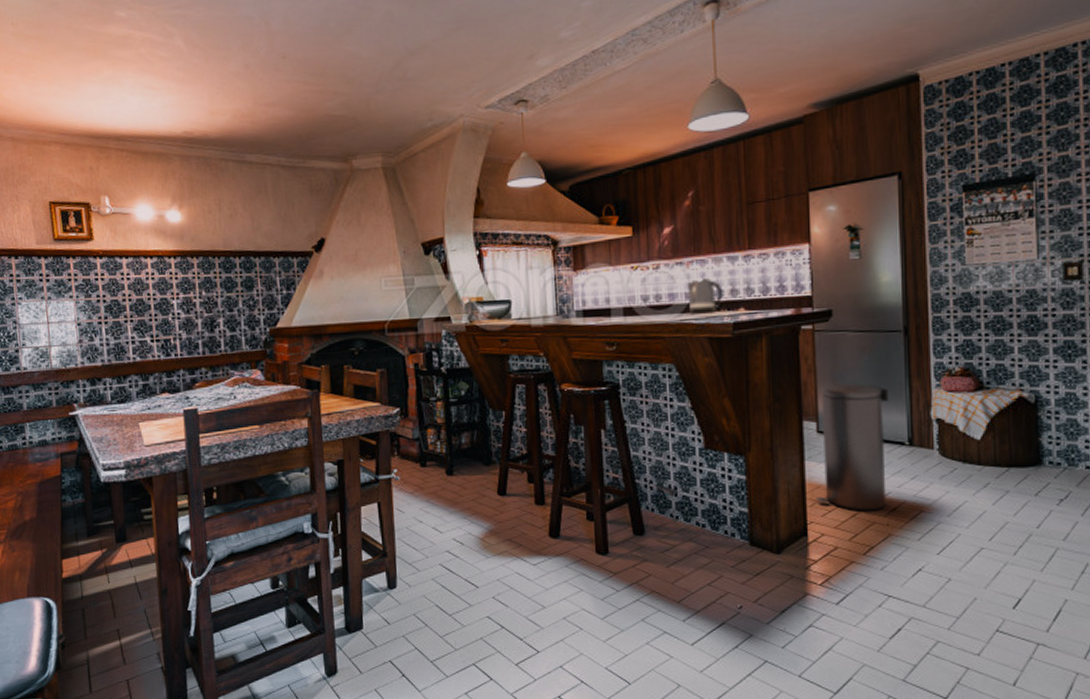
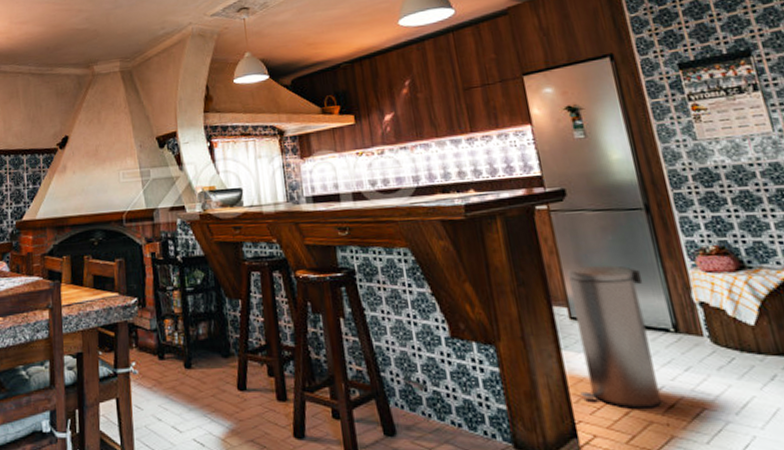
kettle: present [687,277,724,316] -> none [413,161,451,199]

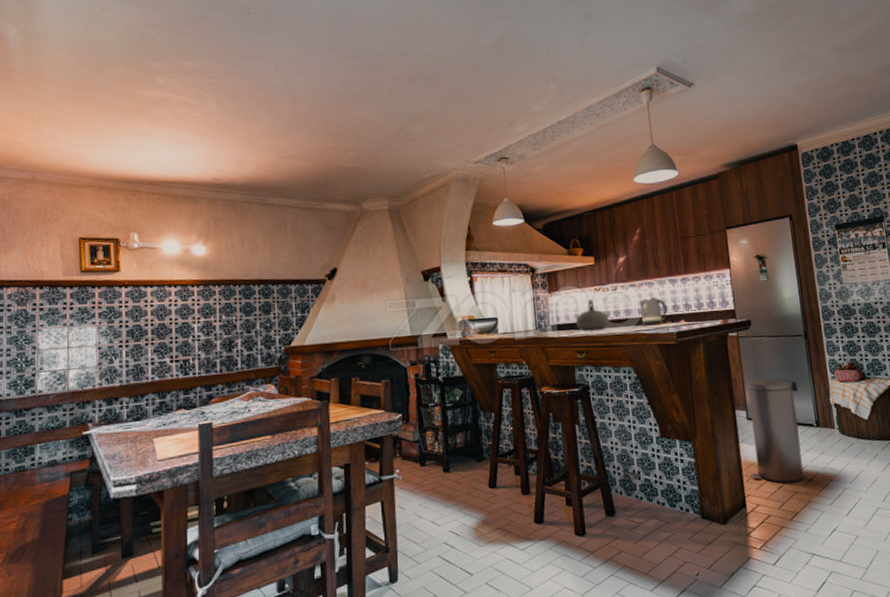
teapot: none [334,165,377,205] -> present [575,299,610,332]
kettle: none [413,161,451,199] -> present [639,296,668,327]

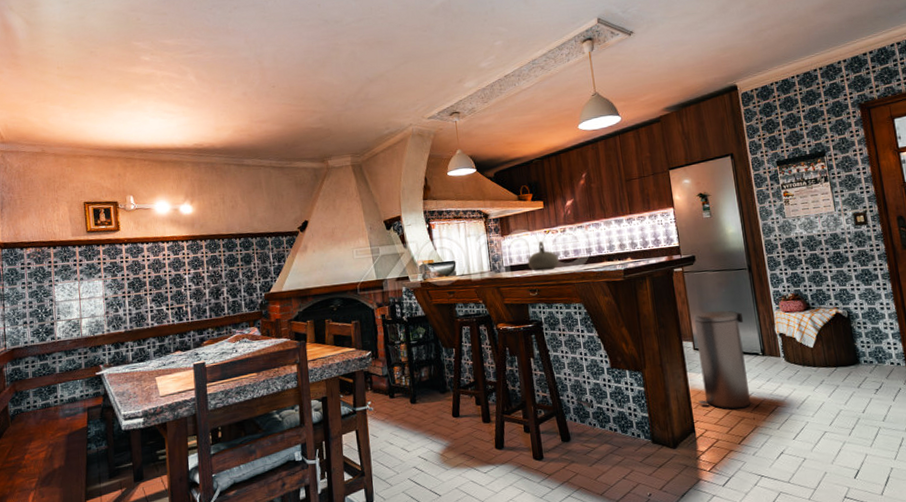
kettle: present [639,296,668,327] -> none [587,236,615,266]

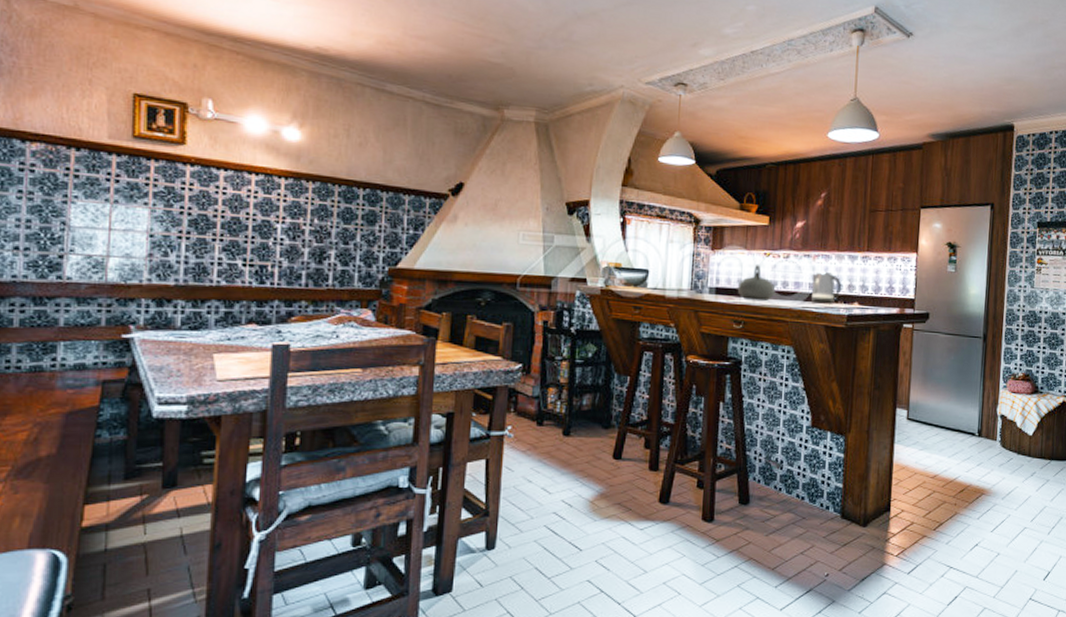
kettle: none [587,236,615,266] -> present [810,271,842,306]
pedal bin: present [693,310,751,410] -> none [900,378,967,492]

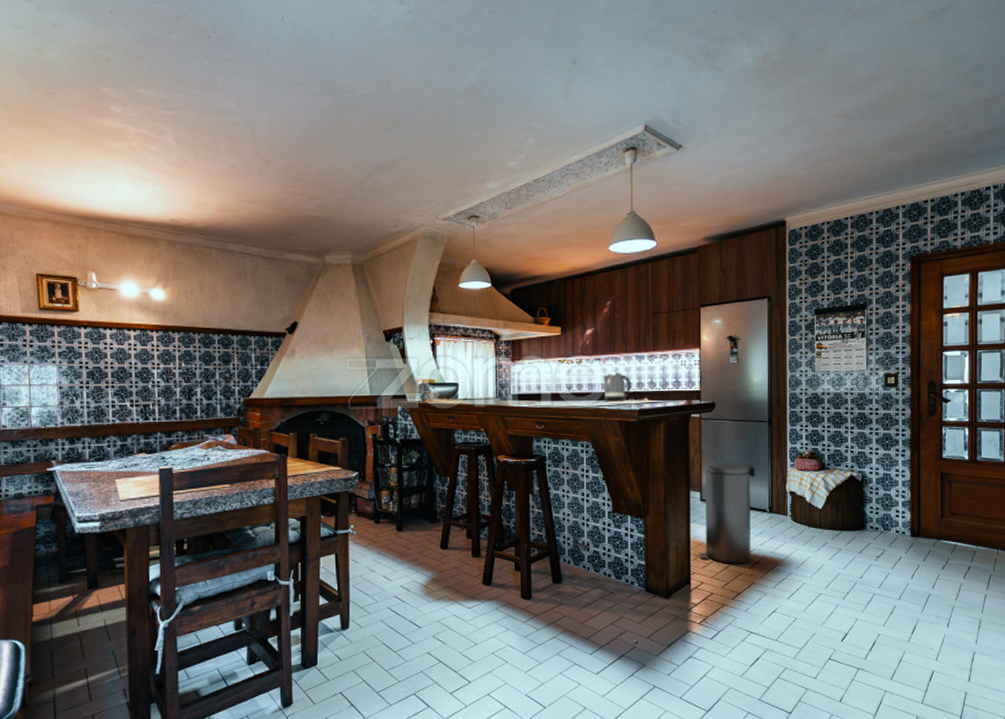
teapot: present [737,264,776,302] -> none [537,370,572,404]
pedal bin: none [900,378,967,492] -> present [698,462,756,564]

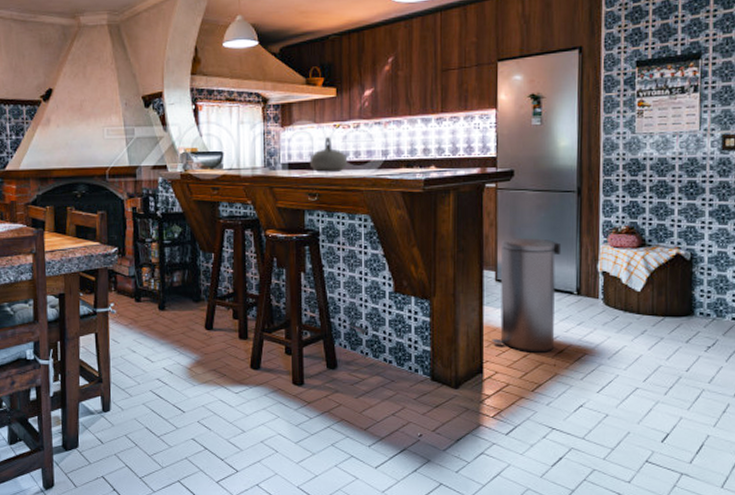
teapot: none [537,370,572,404] -> present [309,136,348,173]
kettle: present [603,372,632,403] -> none [384,137,417,172]

